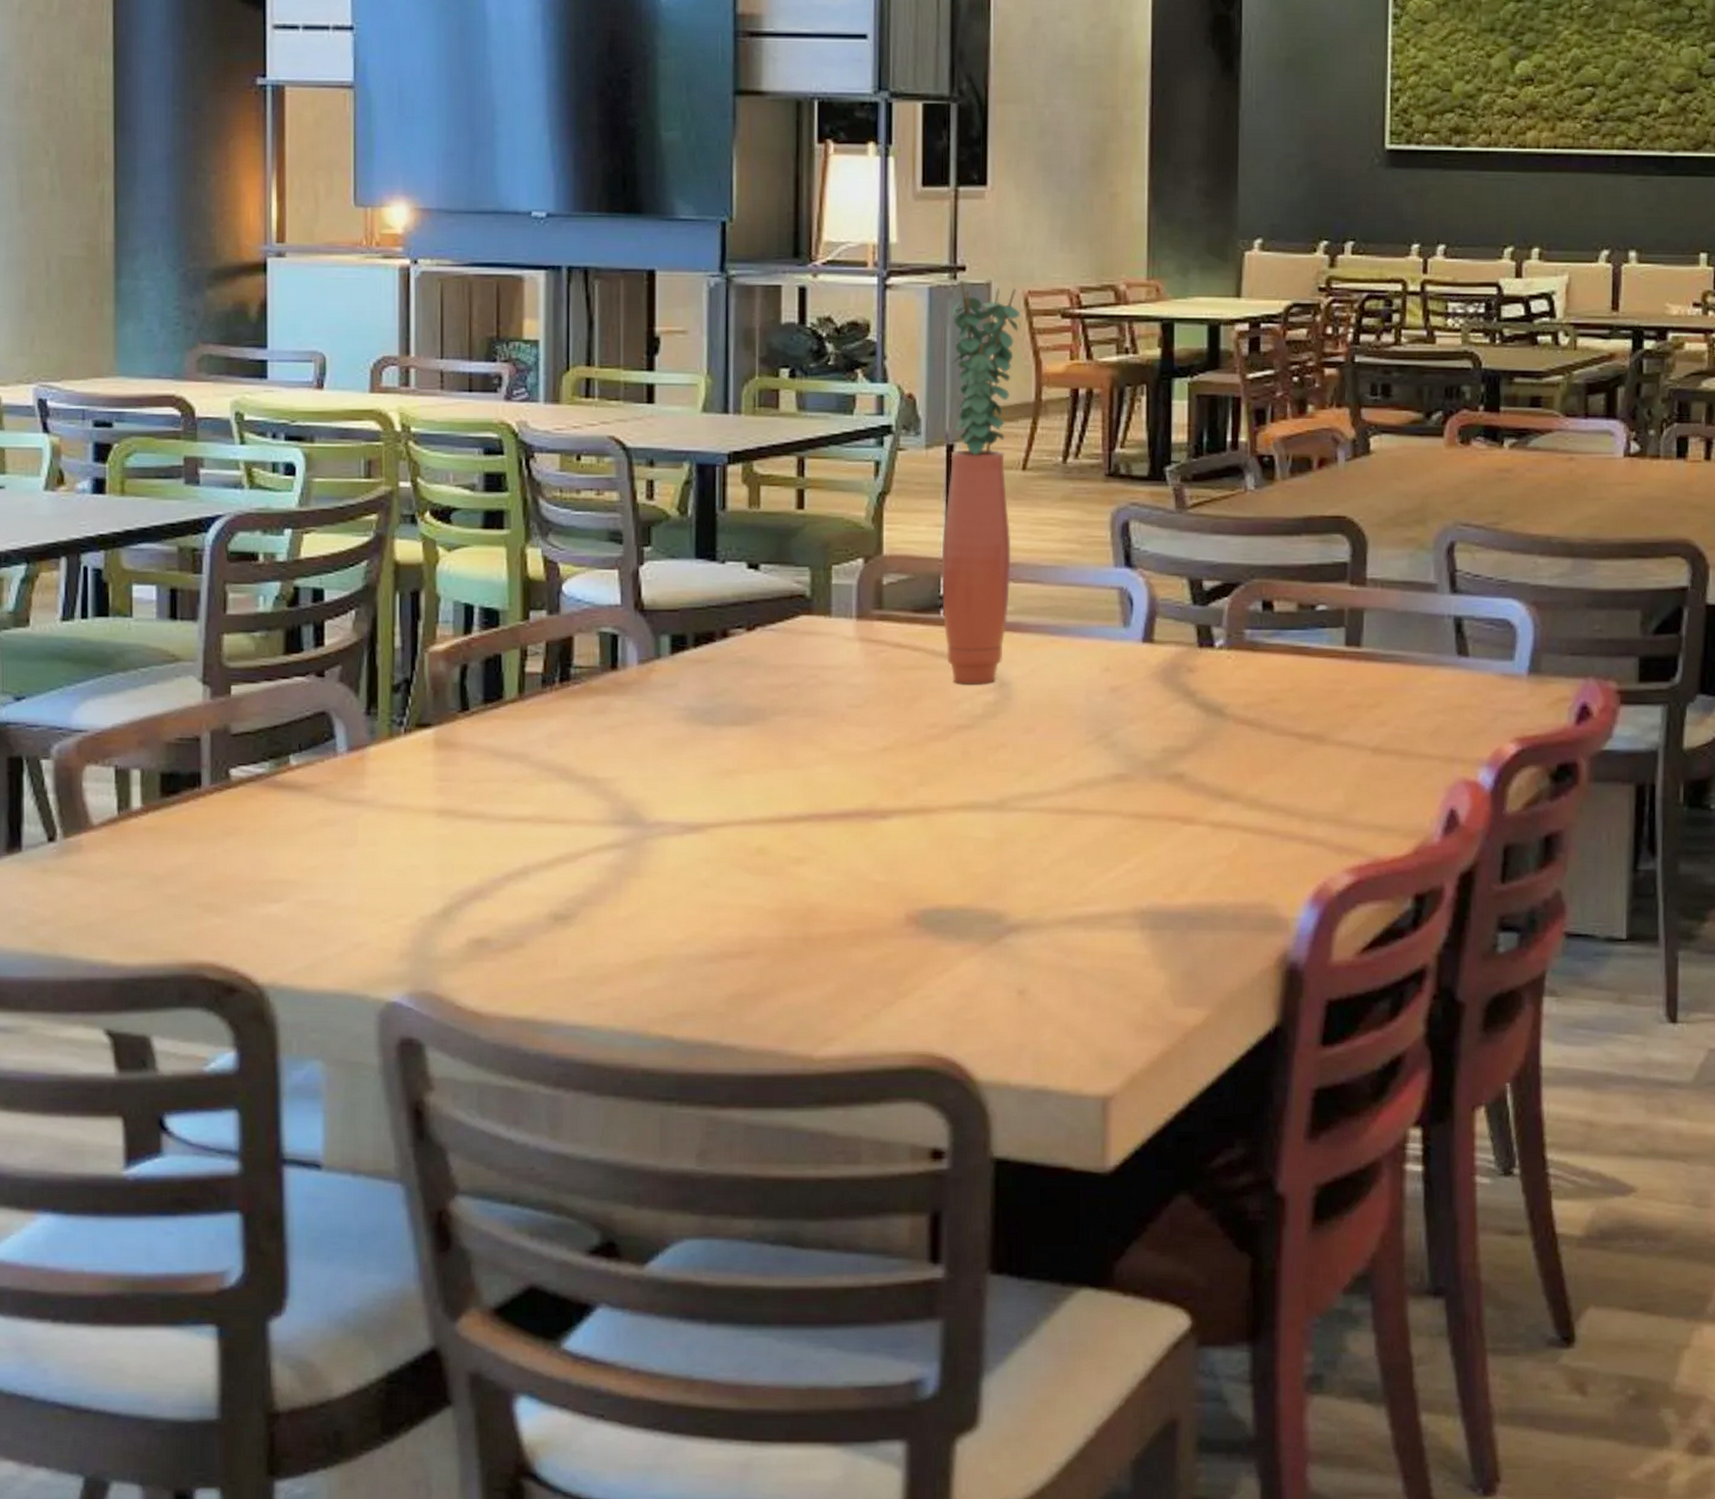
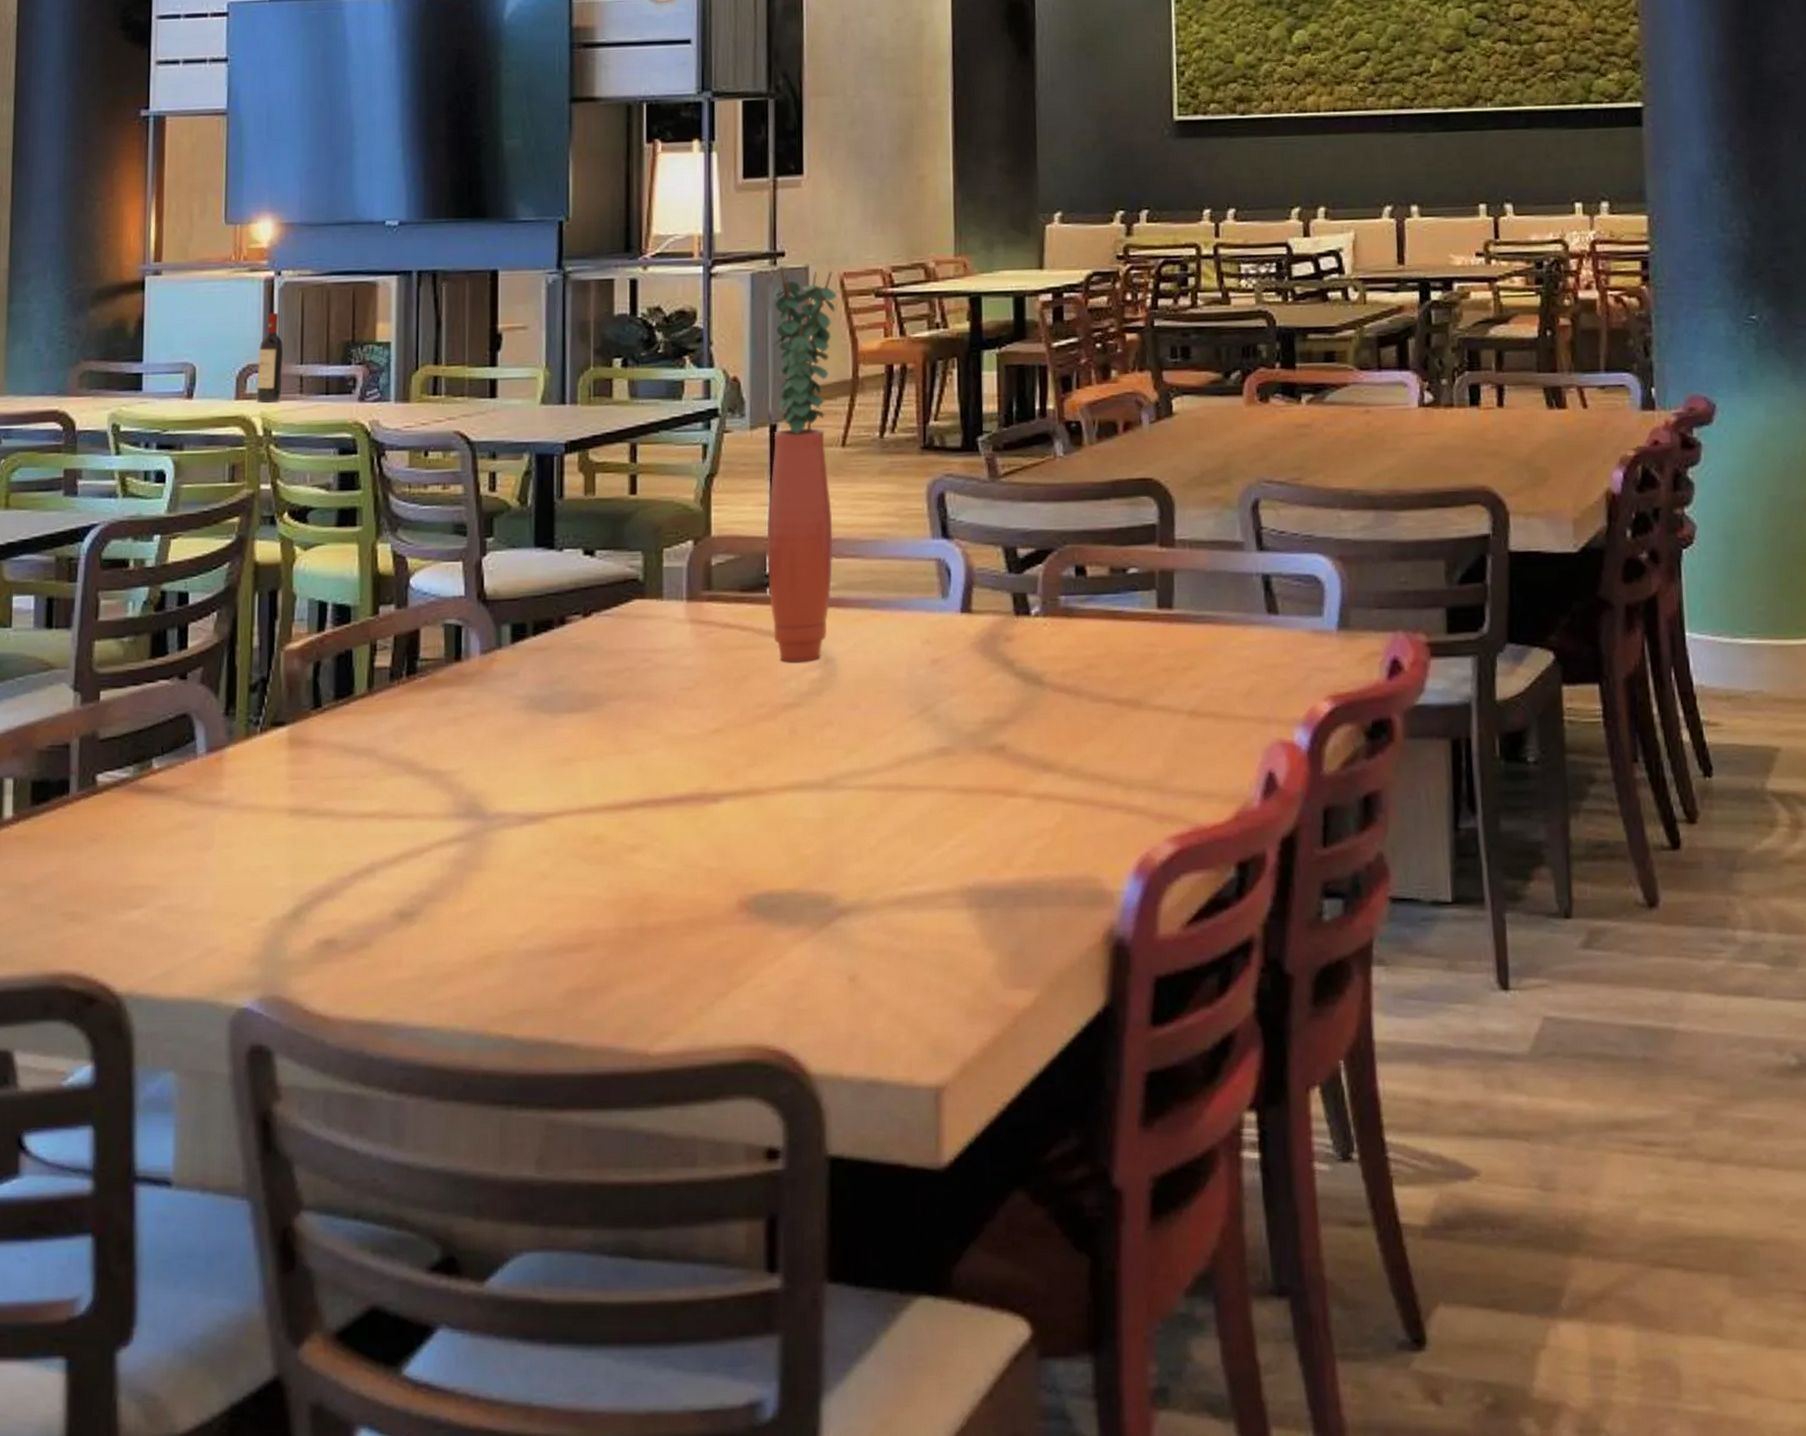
wine bottle: none [393,303,422,397] -> present [256,312,284,403]

